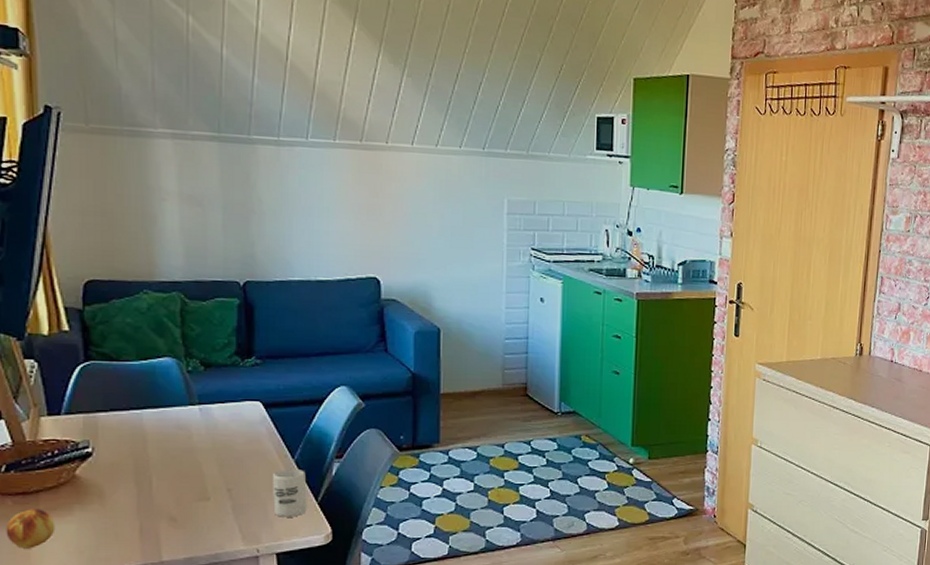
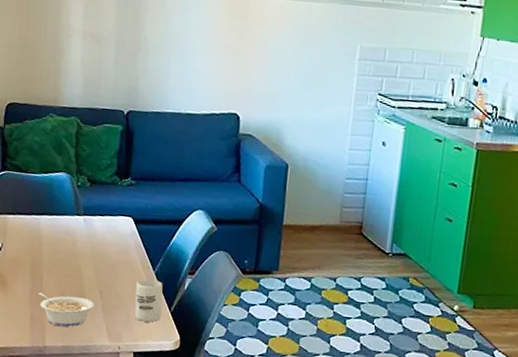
legume: none [147,499,221,537] -> present [38,292,94,327]

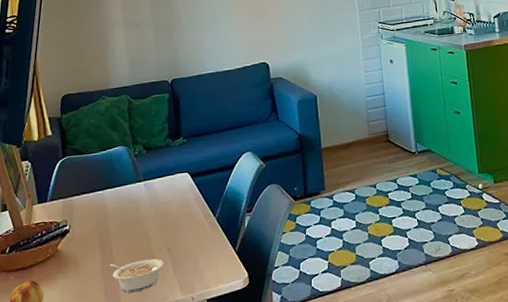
cup: present [134,279,163,323] -> none [201,225,228,268]

